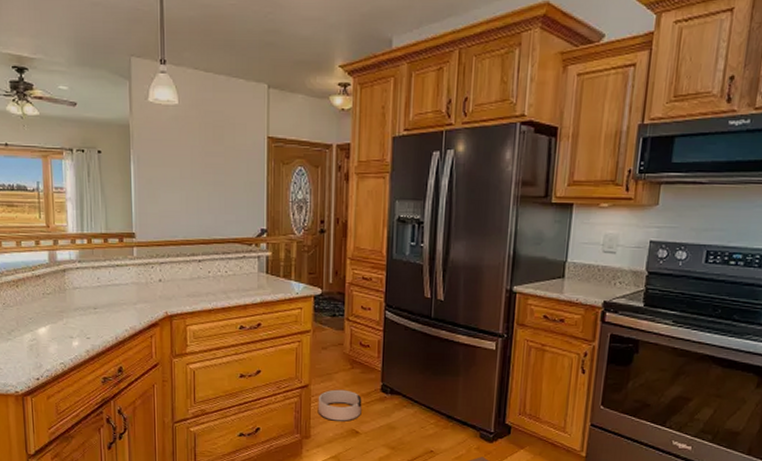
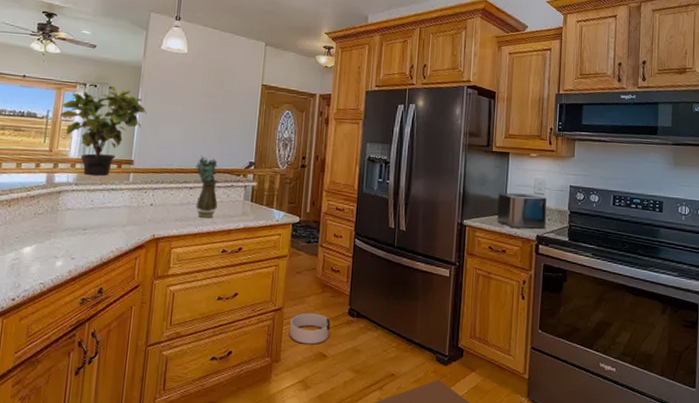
potted plant: none [50,149,143,252] -> present [59,85,147,177]
vase: none [203,224,230,293] -> present [195,155,218,218]
toaster: none [554,252,619,295] -> present [497,192,547,229]

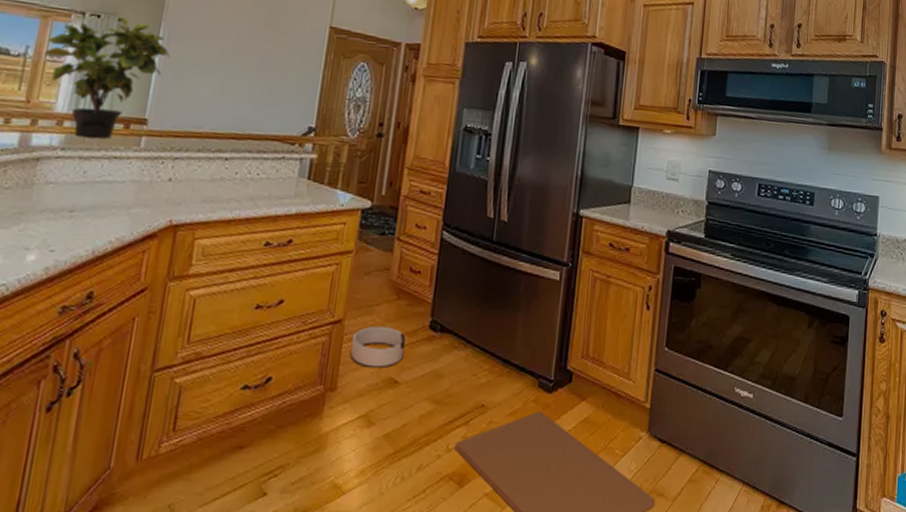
vase: present [195,155,218,218] -> none [231,116,265,200]
toaster: present [497,192,547,229] -> none [620,176,681,223]

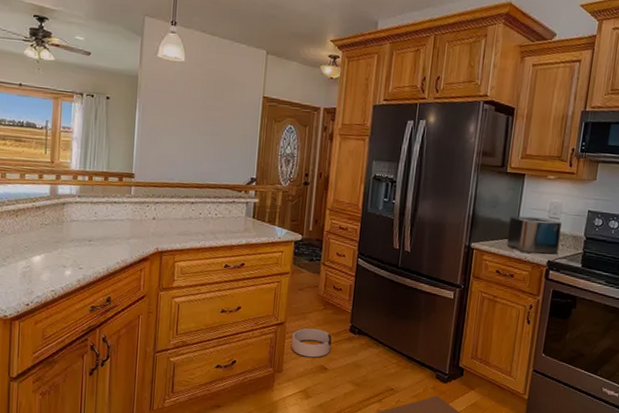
potted plant: present [43,16,171,140] -> none [58,95,146,189]
toaster: none [620,176,681,223] -> present [506,215,562,254]

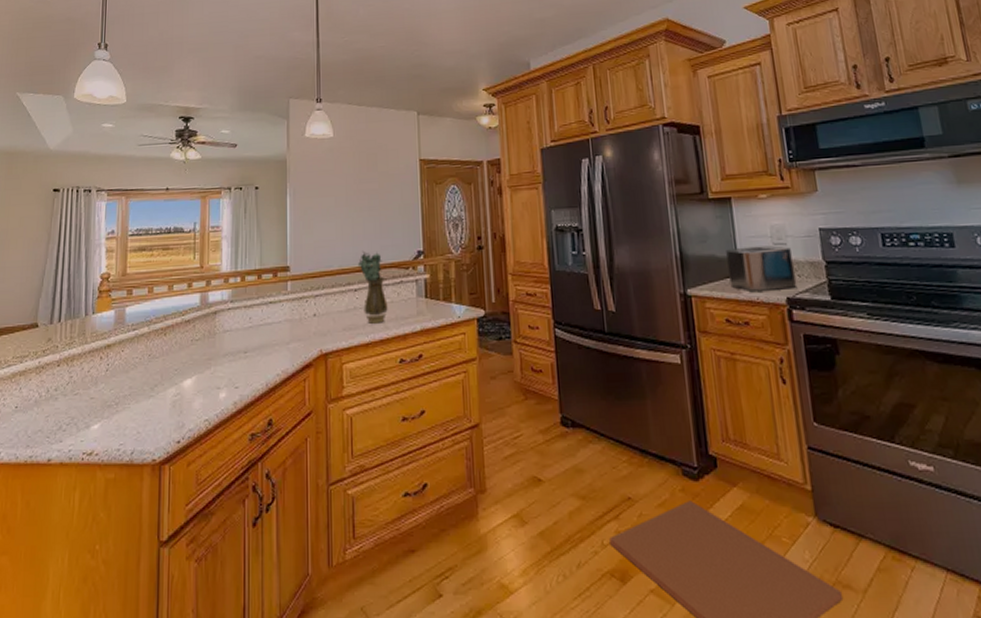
vase: none [197,170,220,234] -> present [358,250,388,324]
pet bowl: present [291,327,332,358] -> none [491,426,542,467]

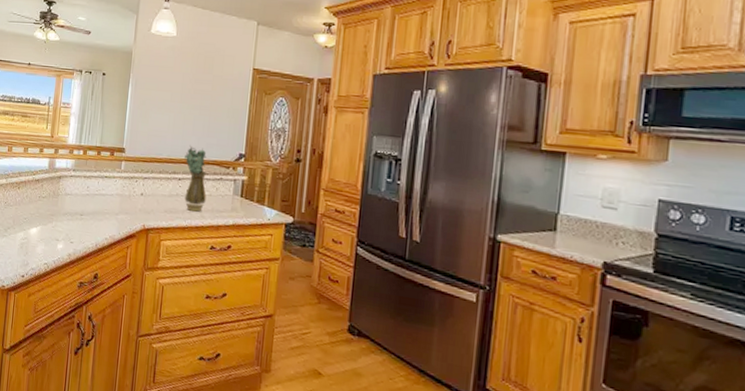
toaster: present [726,245,798,293] -> none [544,203,621,254]

